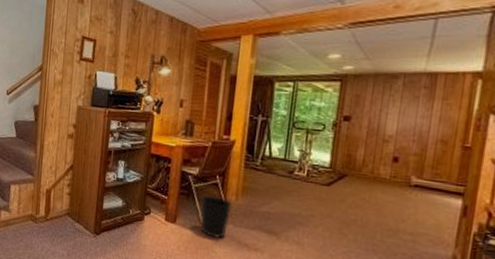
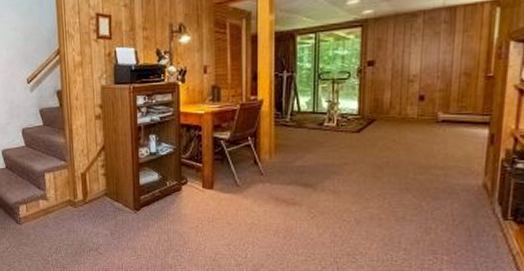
wastebasket: present [200,194,232,239] -> none [236,156,266,199]

